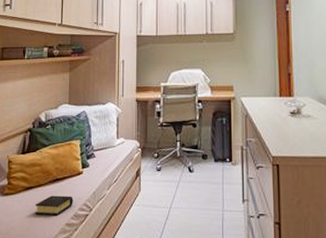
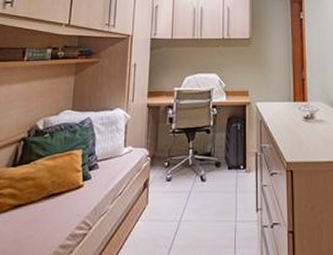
book: present [34,195,73,216] -> none [22,213,70,237]

